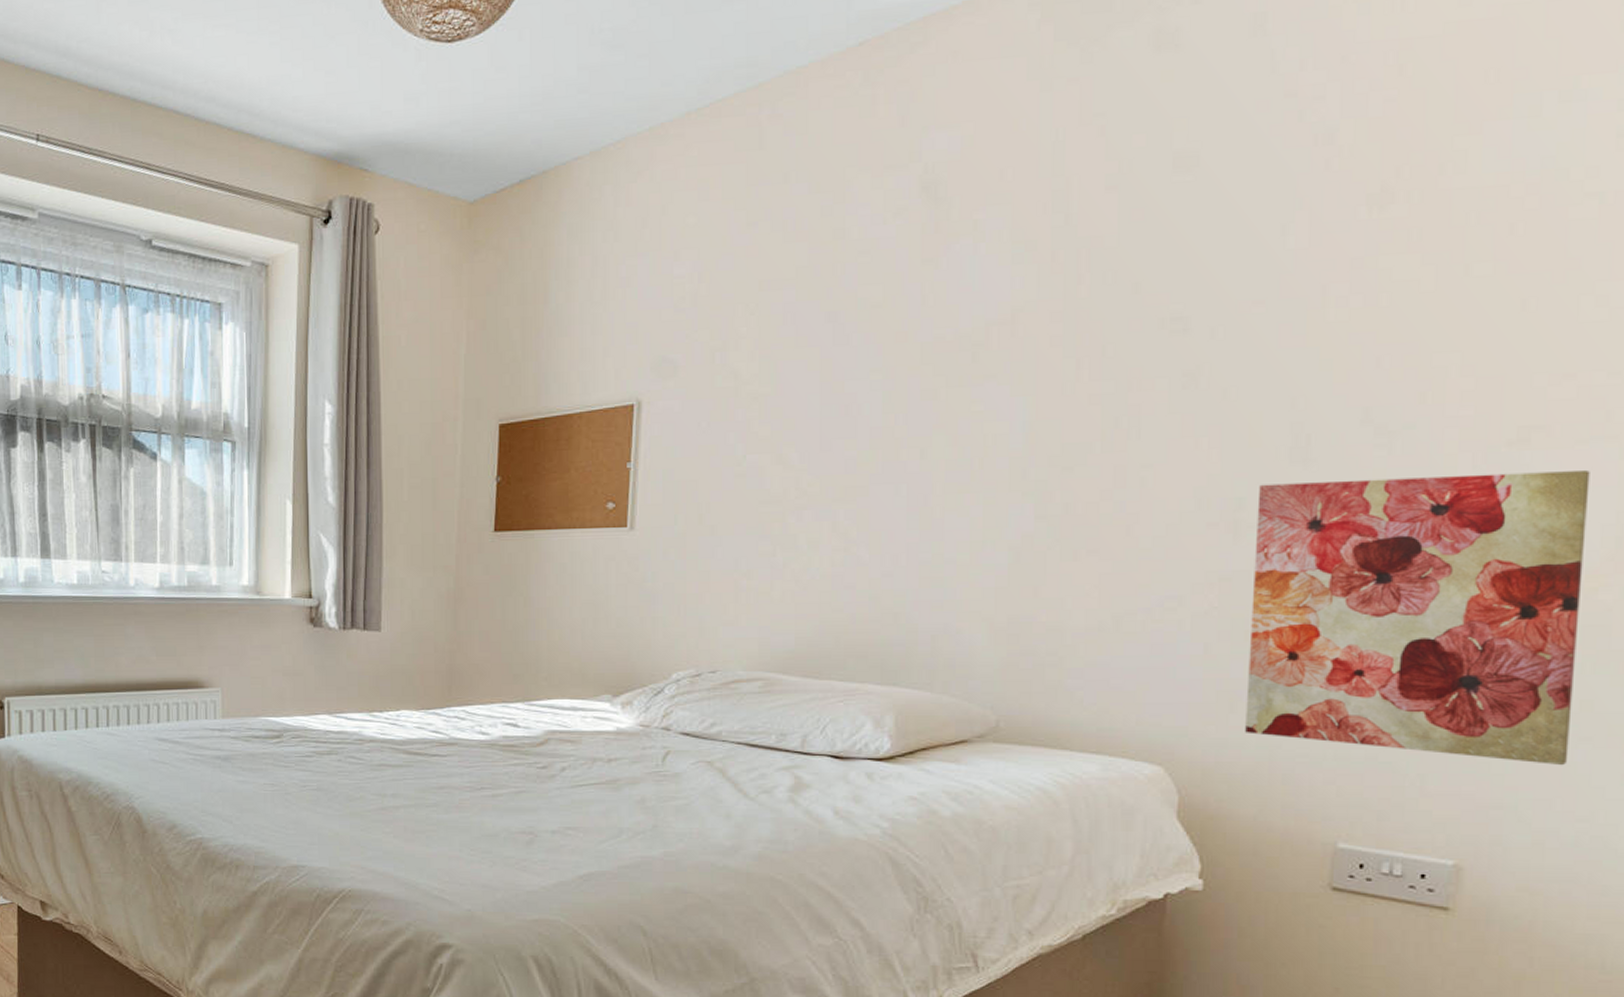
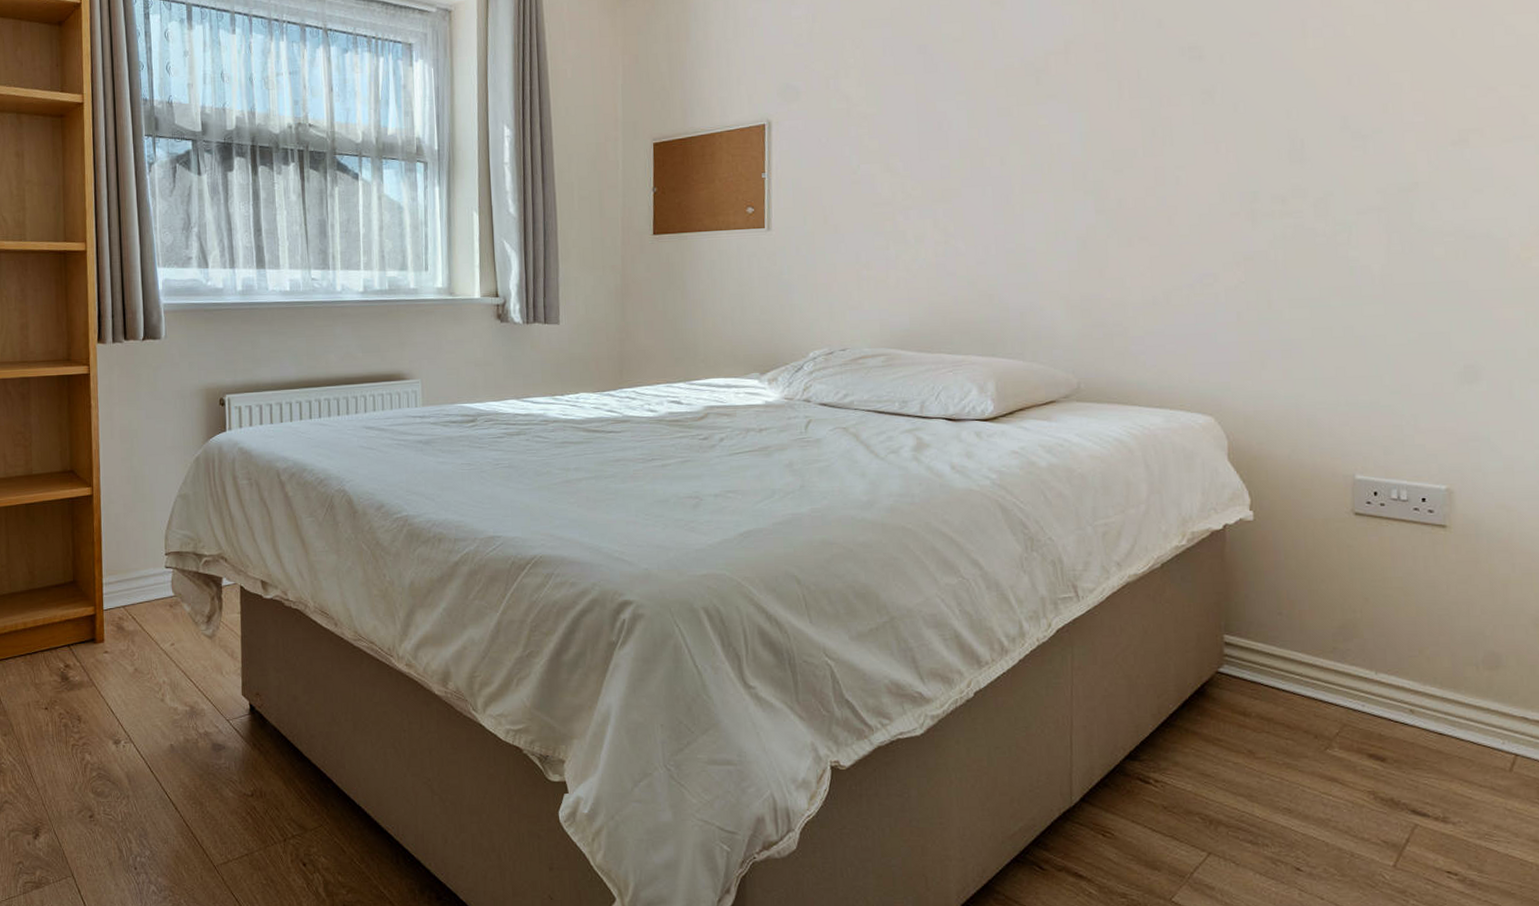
wall art: present [1245,471,1590,766] -> none [1268,164,1524,403]

